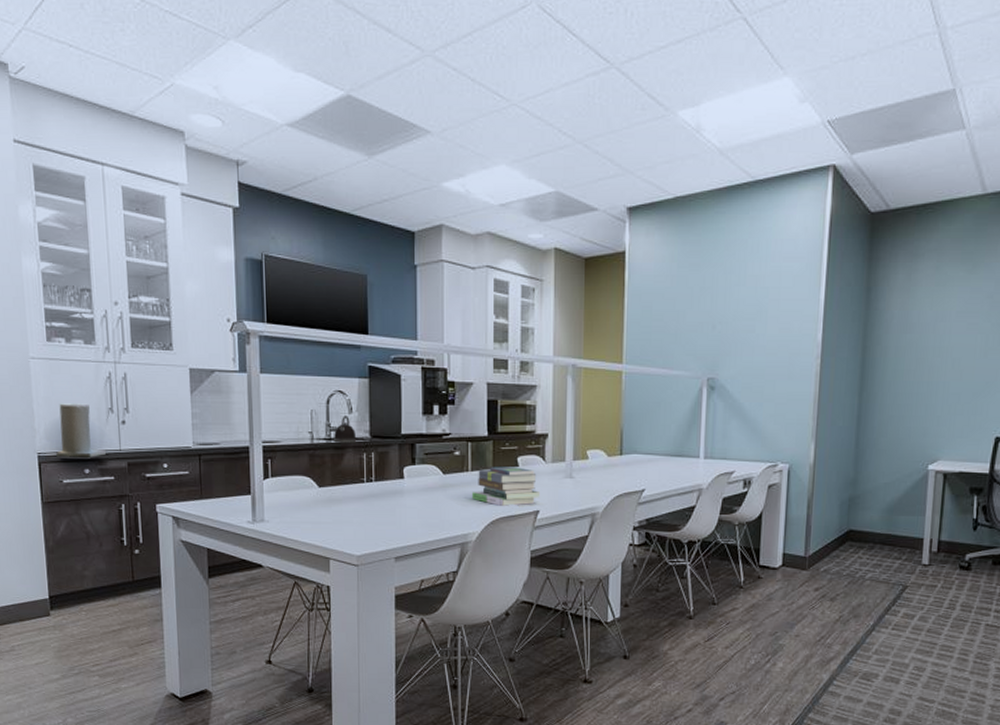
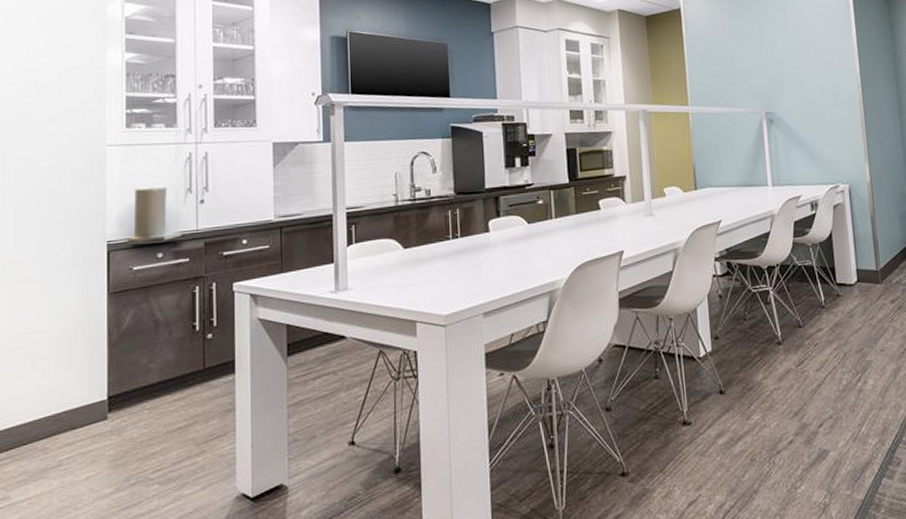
kettle: present [333,415,357,444] -> none [417,175,442,203]
books: present [471,466,541,506] -> none [556,210,624,250]

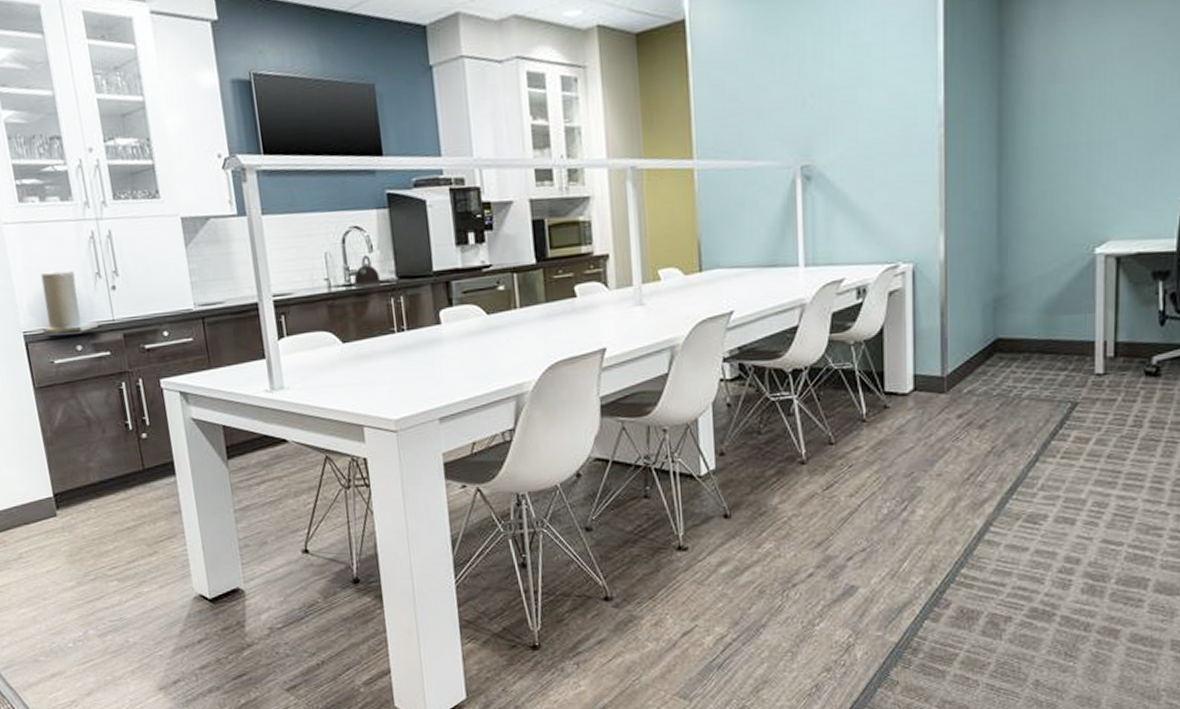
kettle: none [417,175,442,203] -> present [353,255,382,289]

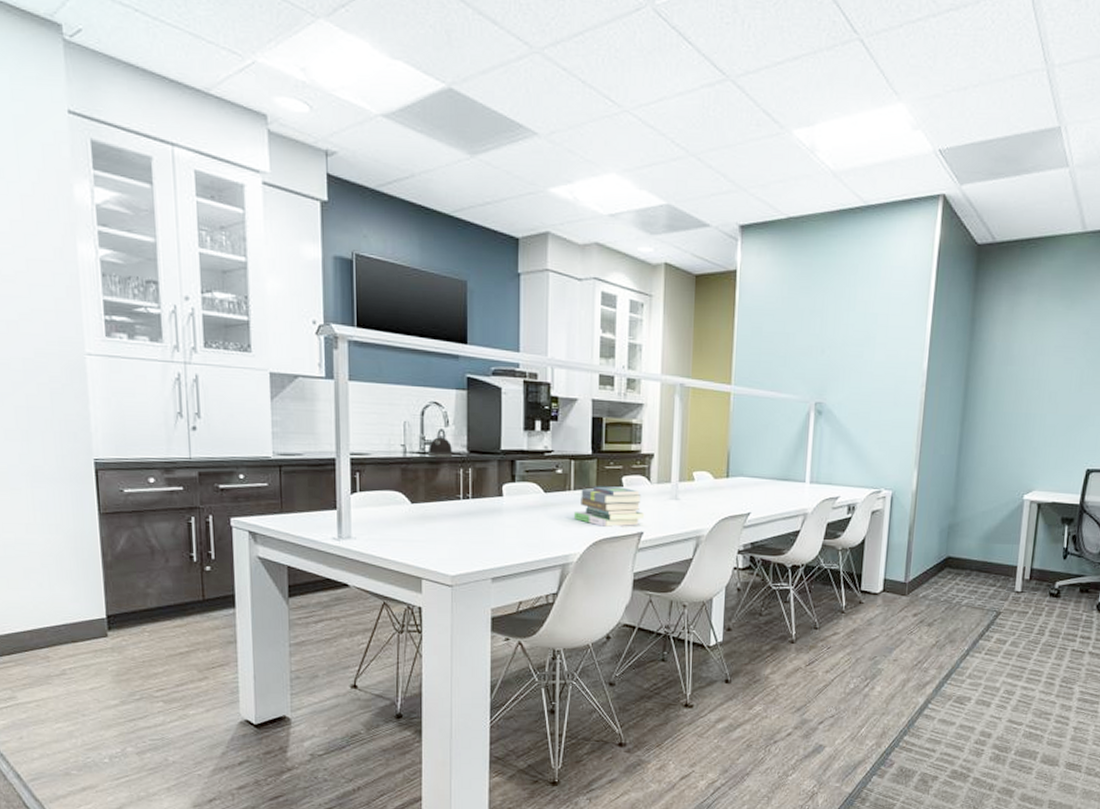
paper towel: present [40,270,98,335] -> none [116,405,173,465]
books: none [522,297,606,347] -> present [573,486,645,527]

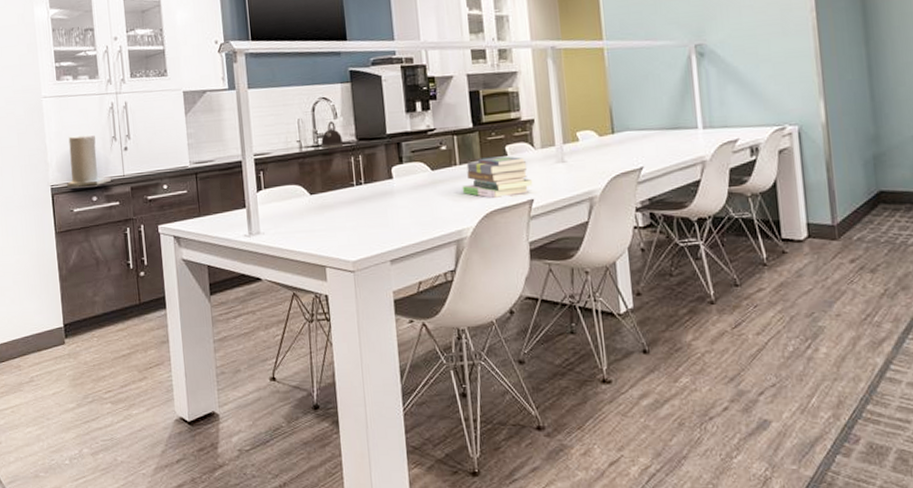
paper towel: none [116,405,173,465] -> present [67,134,111,188]

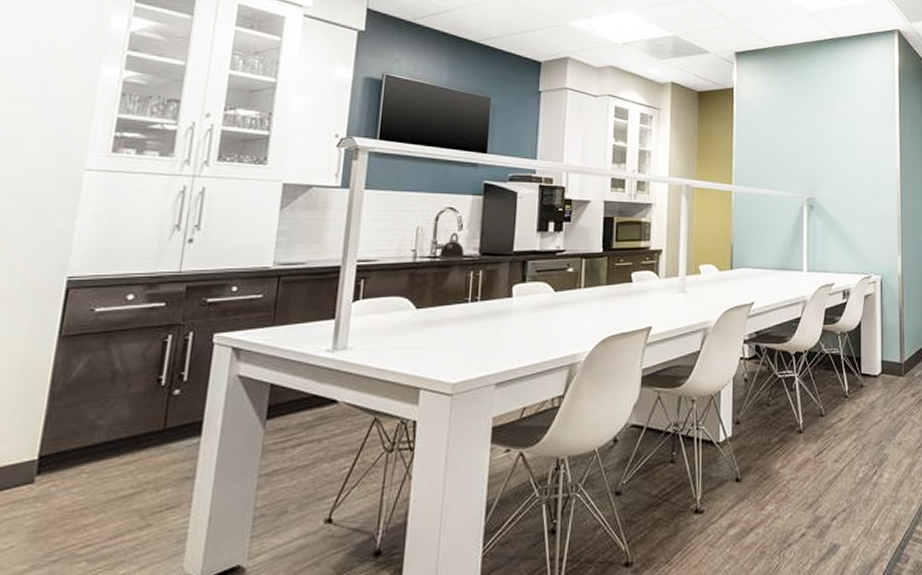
paper towel: present [67,134,111,188] -> none [93,220,161,281]
books: present [462,156,533,198] -> none [583,283,654,323]

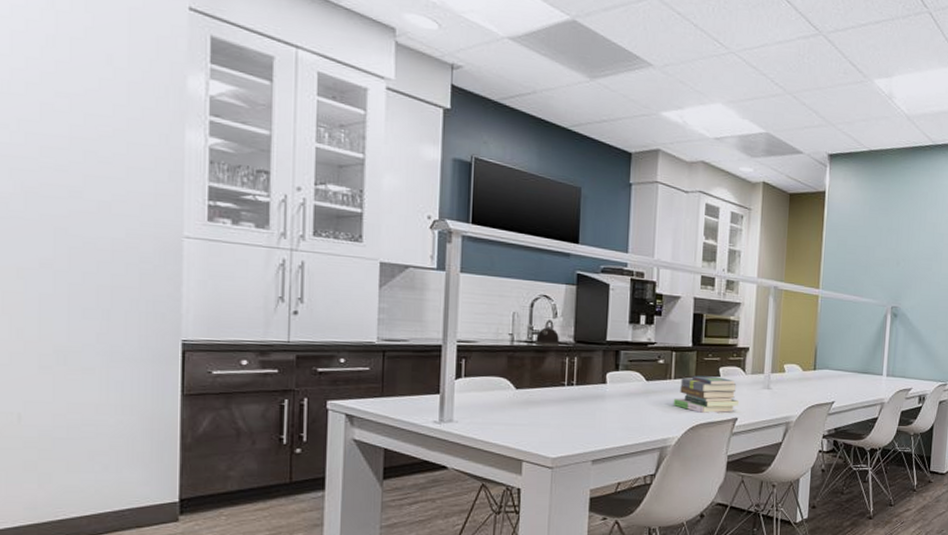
books: none [583,283,654,323] -> present [673,375,740,413]

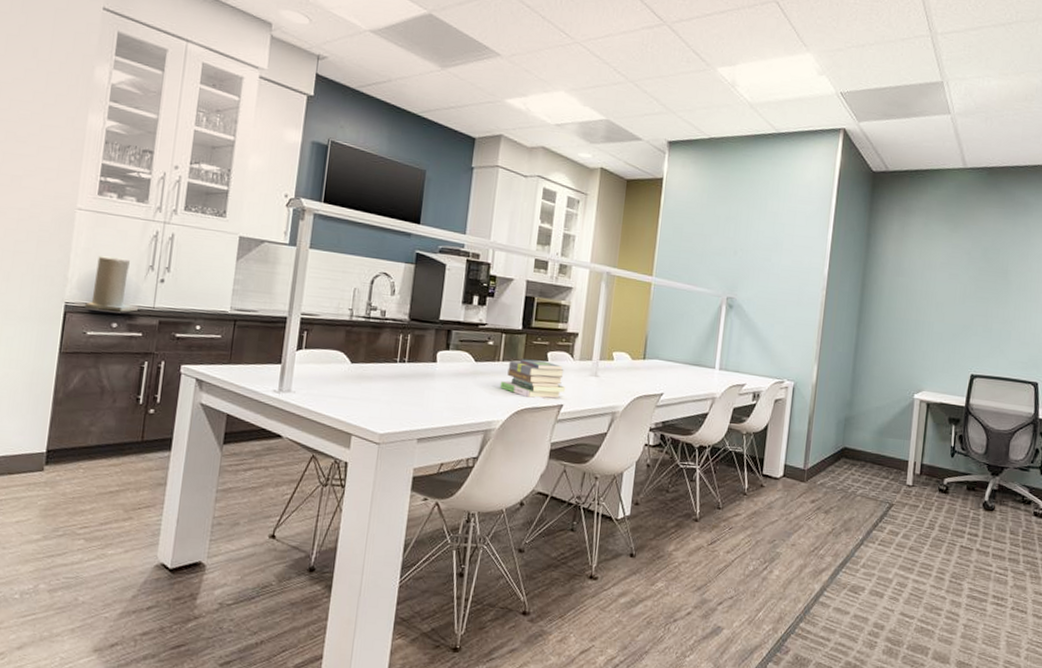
paper towel: none [207,288,270,348] -> present [85,256,138,312]
kettle: present [534,320,560,348] -> none [372,296,396,324]

